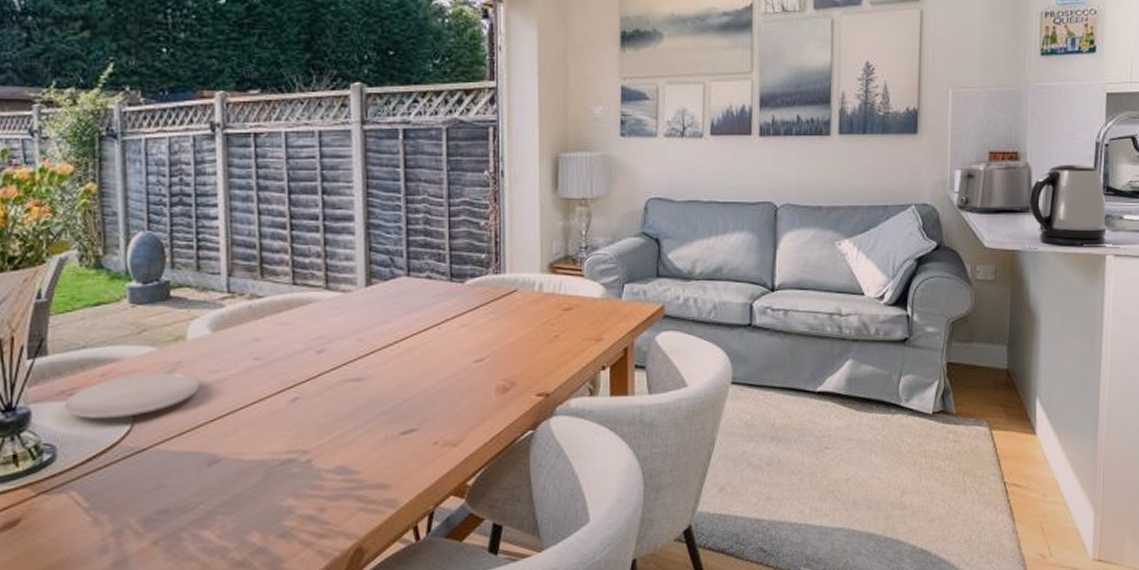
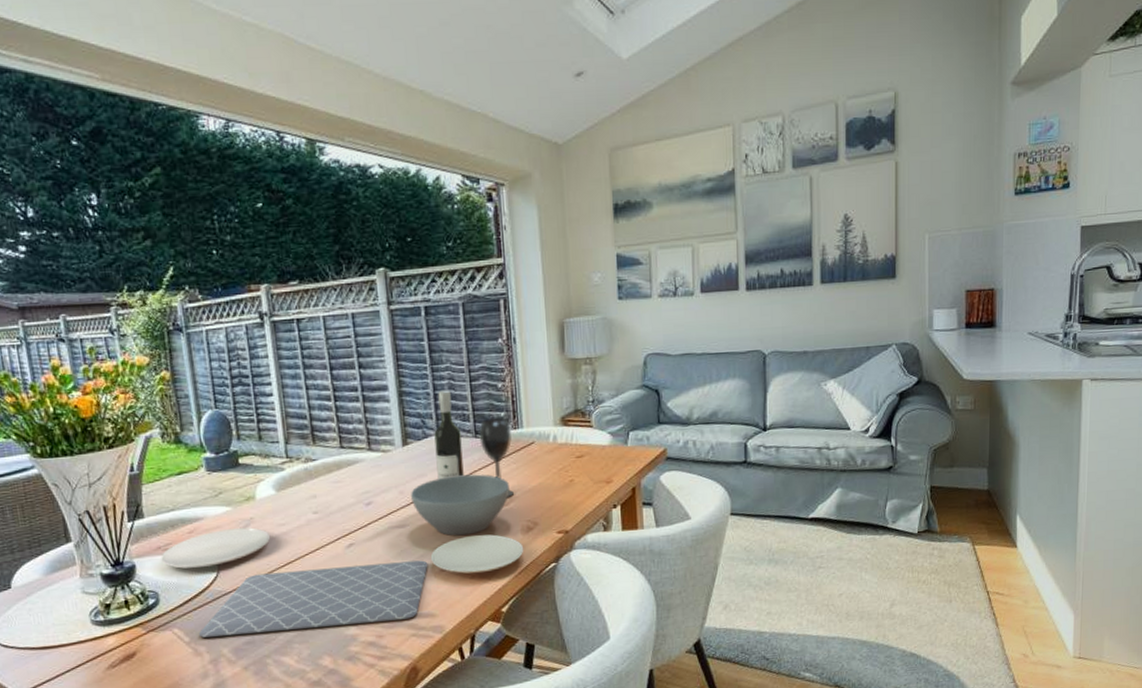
placemat: none [100,421,385,505] -> present [198,560,428,639]
bowl: none [371,323,485,394] -> present [411,474,510,536]
plate: none [388,394,498,440] -> present [430,534,524,574]
bottle: none [403,225,434,328] -> present [434,390,464,480]
wine glass: none [455,260,493,352] -> present [479,417,514,497]
toaster: present [955,160,1033,214] -> none [934,296,1009,349]
kettle: present [1029,164,1107,247] -> none [1006,296,1083,374]

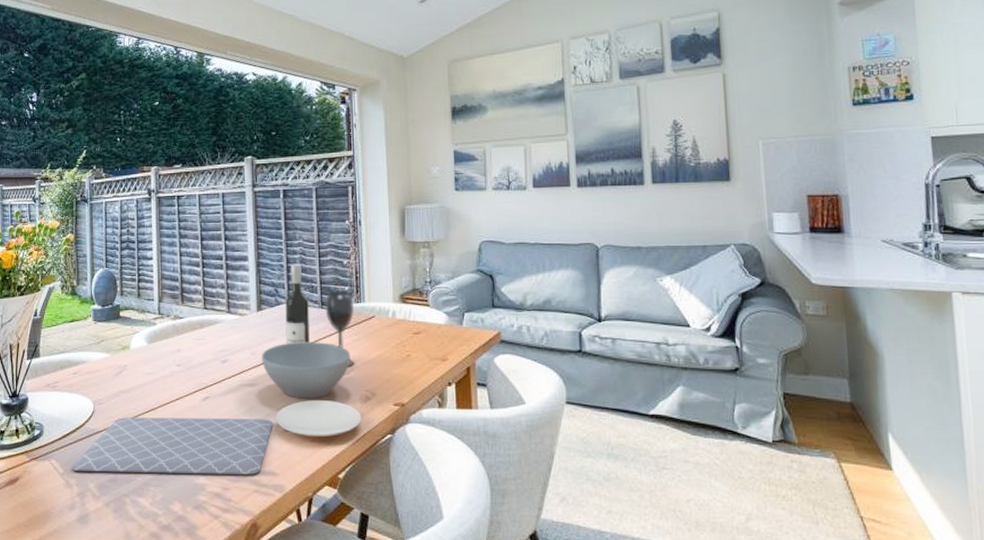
plate: present [161,527,271,569] -> none [49,374,139,406]

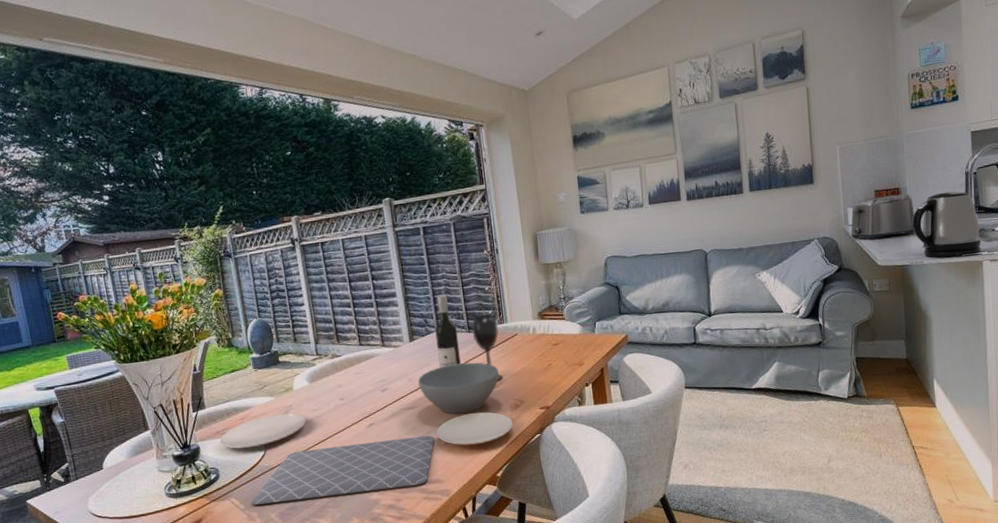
plate: none [49,374,139,406] -> present [219,413,306,449]
toaster: none [776,202,861,253] -> present [850,194,915,240]
kettle: none [856,204,950,285] -> present [912,191,982,257]

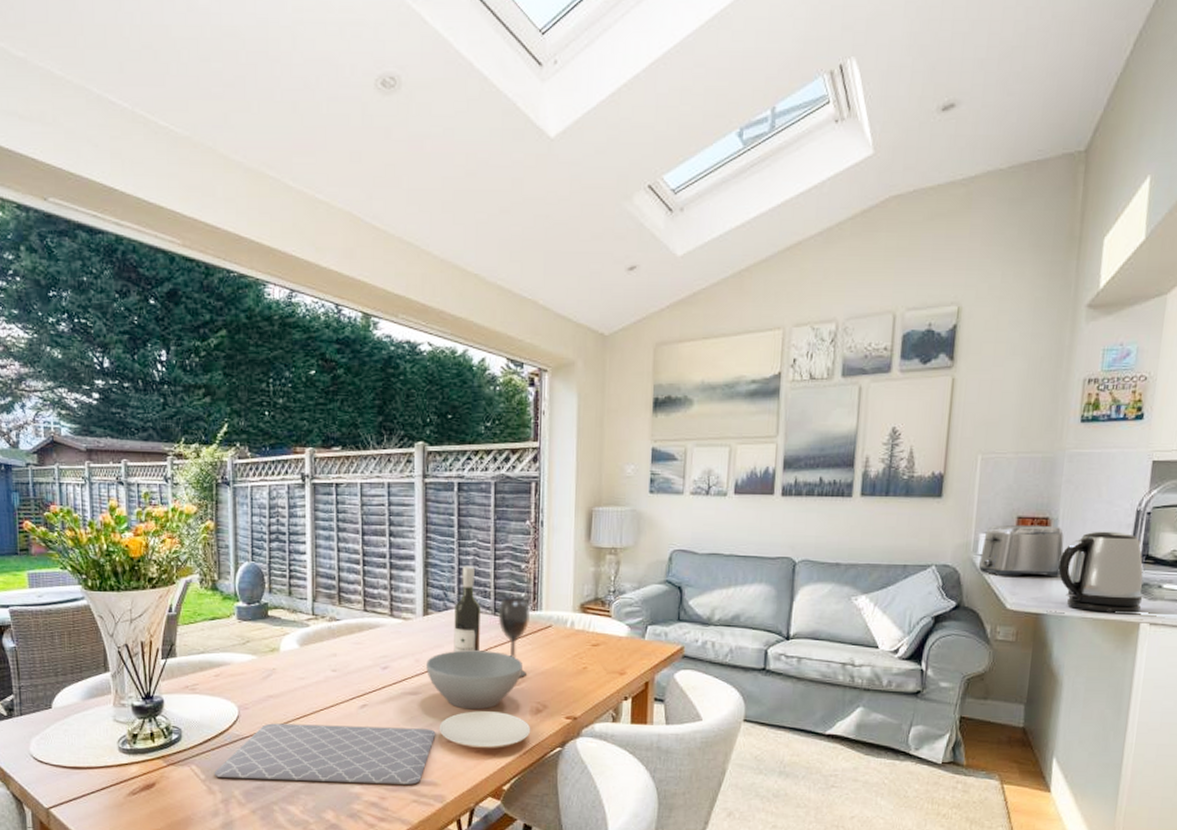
plate: present [219,413,306,449] -> none [187,677,290,710]

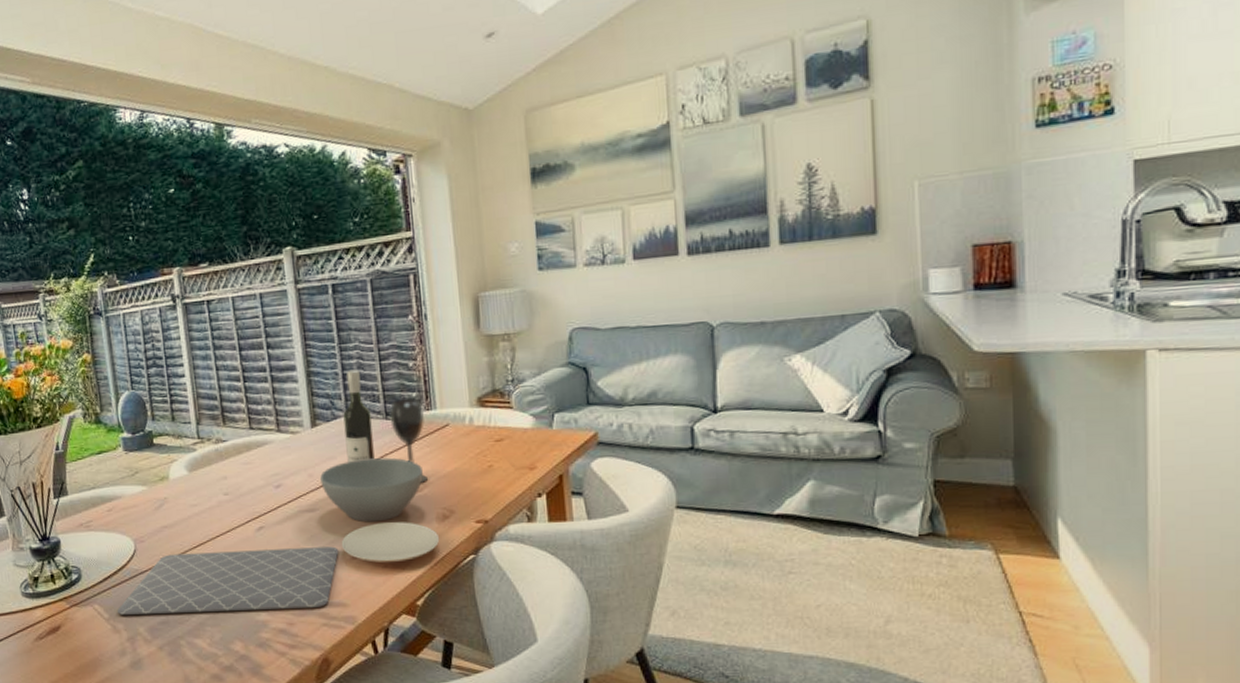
toaster: present [978,524,1064,578] -> none [932,250,1036,316]
kettle: present [1058,531,1144,614] -> none [1032,247,1145,344]

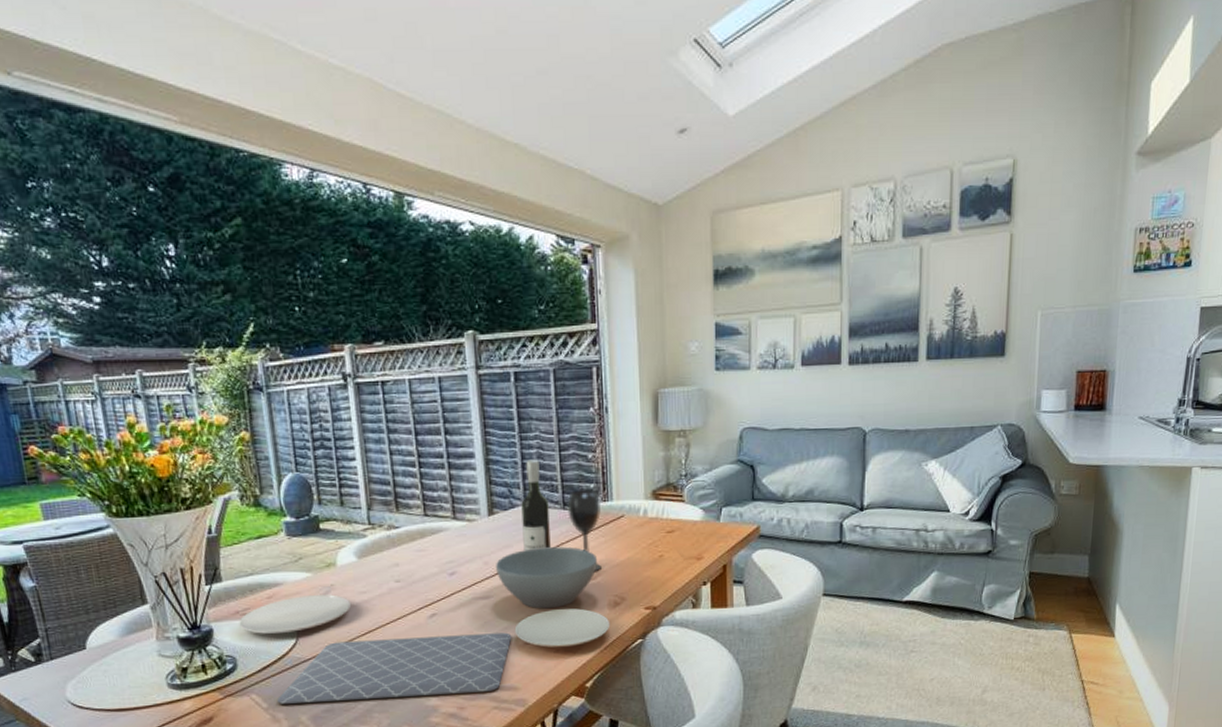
plate: none [83,507,184,546] -> present [239,594,352,634]

